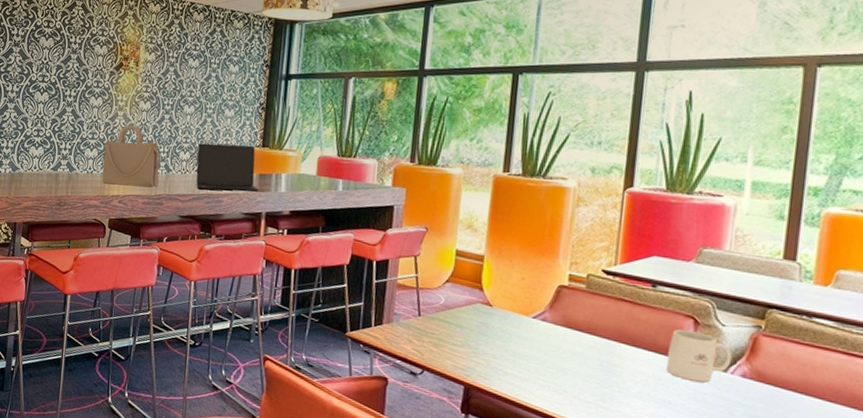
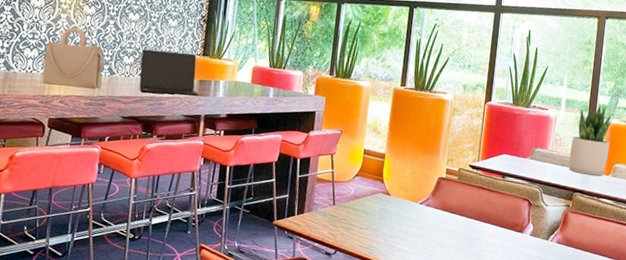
mug: present [666,329,733,383] -> none [510,209,552,249]
planter: none [759,189,833,287] -> present [569,106,613,176]

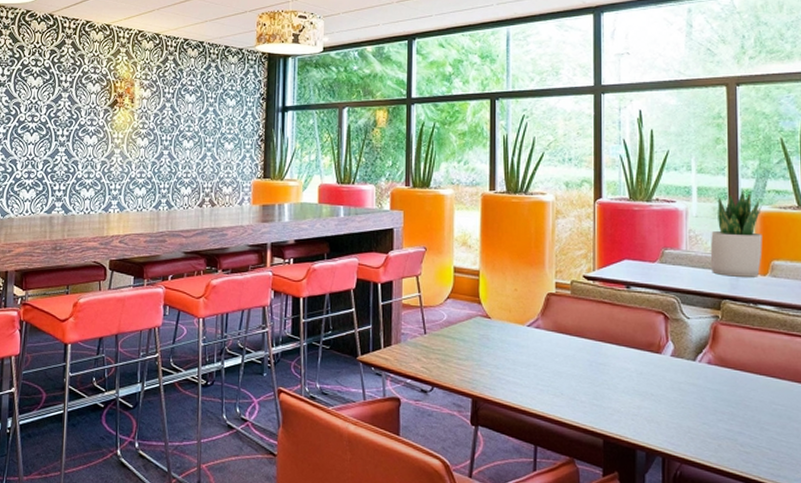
handbag: present [42,27,105,89] -> none [100,162,162,225]
laptop: present [139,49,198,97] -> none [198,177,262,224]

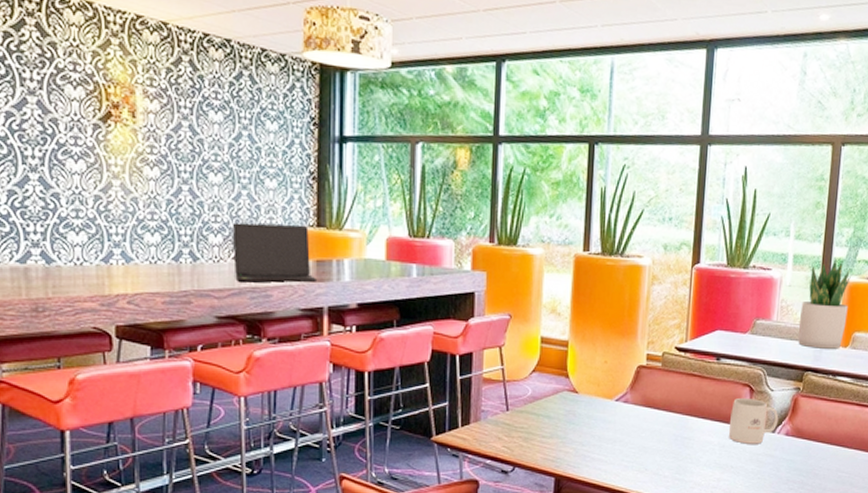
laptop: none [198,177,262,224] -> present [233,222,316,284]
mug: none [645,325,699,372] -> present [728,397,779,444]

